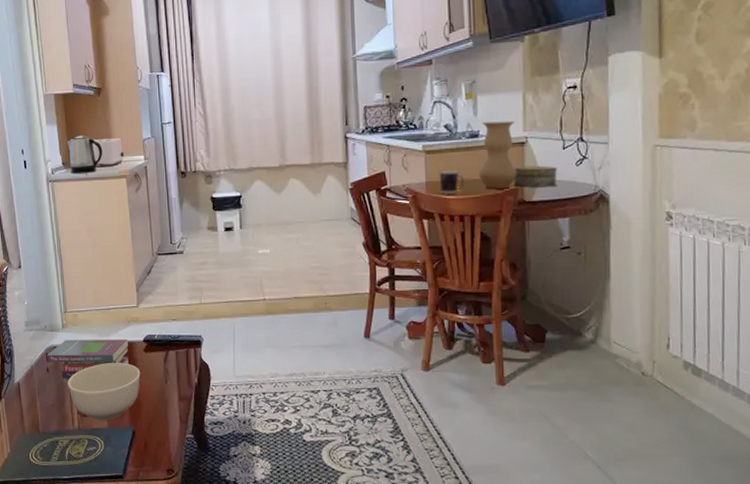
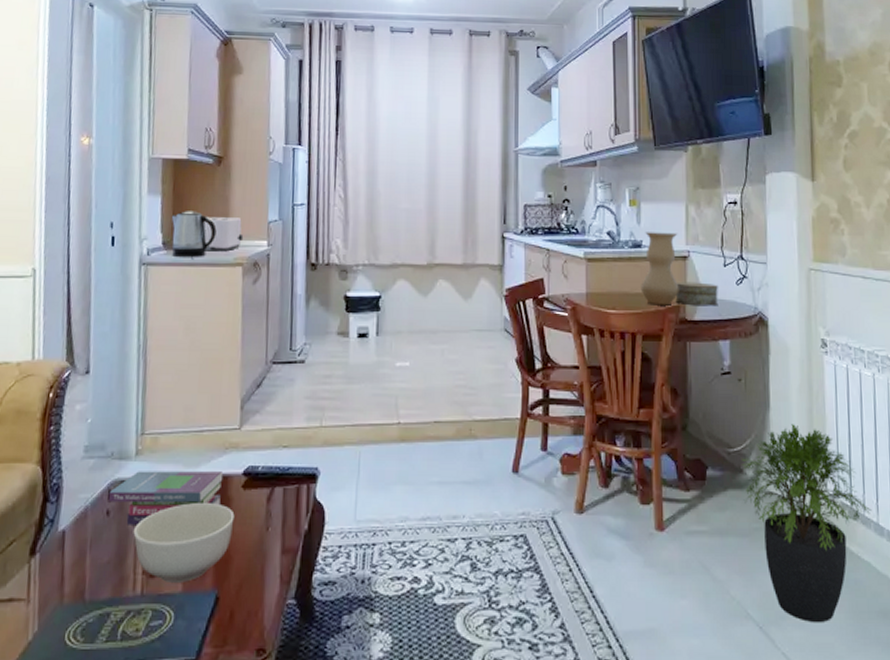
mug: present [439,170,464,194] -> none [600,281,625,307]
potted plant: none [581,292,716,464] -> present [742,424,872,622]

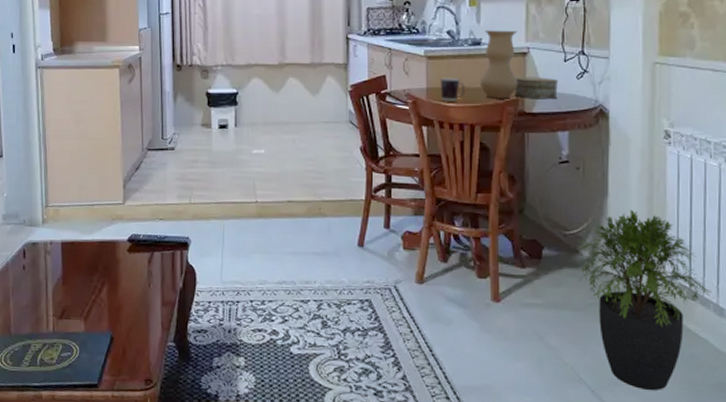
books: present [108,471,224,525] -> none [23,235,112,278]
bowl: present [133,503,235,582] -> none [44,262,123,324]
kettle: present [171,211,217,258] -> none [60,22,96,62]
toaster: present [204,217,244,252] -> none [86,27,119,56]
mug: none [600,281,625,307] -> present [440,77,464,101]

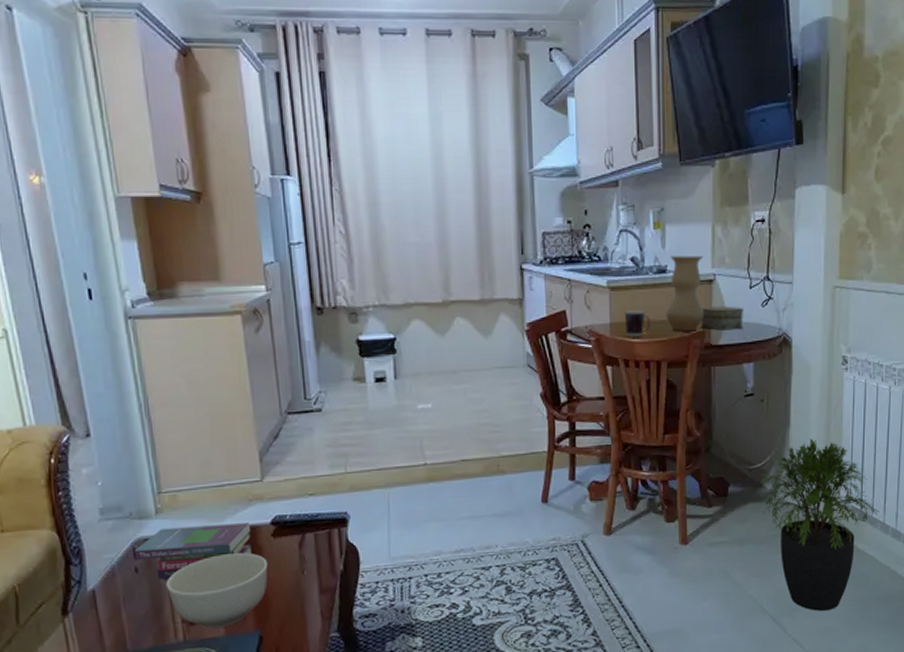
books: none [23,235,112,278] -> present [133,523,253,580]
bowl: none [44,262,123,324] -> present [165,552,268,628]

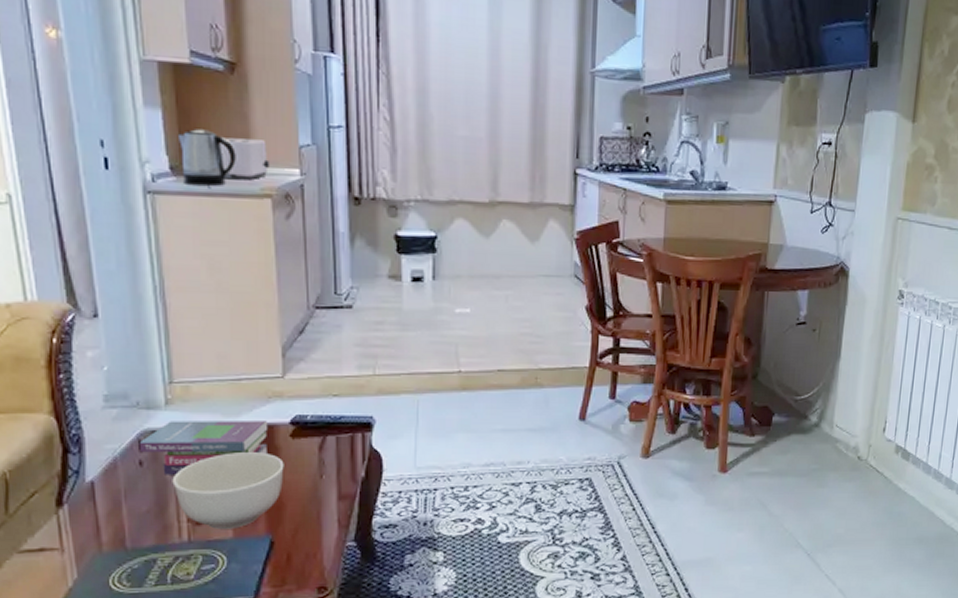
kettle: none [153,256,207,309] -> present [179,129,236,187]
toaster: none [191,261,238,300] -> present [219,138,270,181]
mug: present [624,310,650,337] -> none [678,226,706,254]
vase: present [665,255,705,332] -> none [722,173,766,253]
decorative box: present [700,306,745,331] -> none [757,228,804,255]
potted plant: present [762,439,879,611] -> none [806,373,923,548]

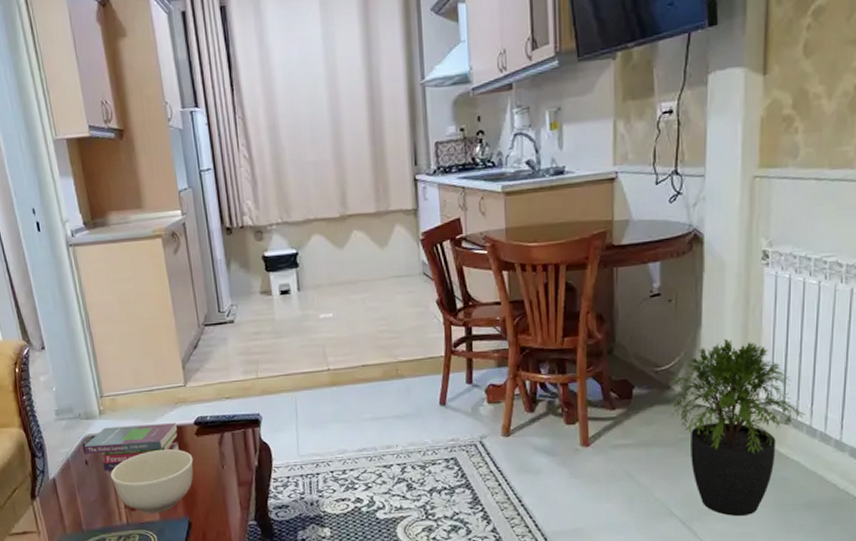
kettle: present [179,129,236,187] -> none [87,188,132,237]
toaster: present [219,138,270,181] -> none [118,190,158,227]
potted plant: none [806,373,923,548] -> present [670,339,805,516]

